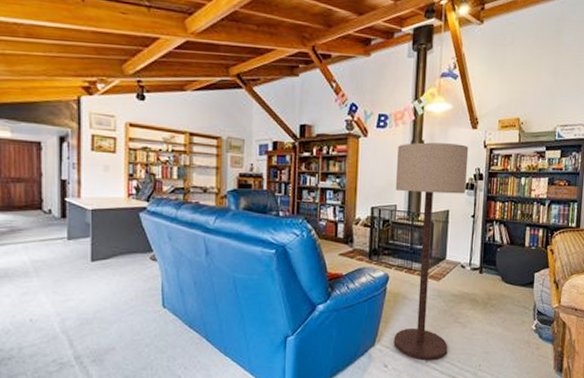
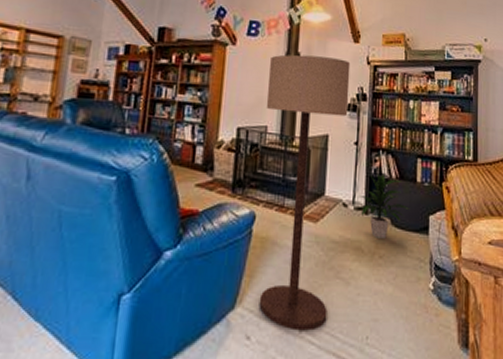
indoor plant: none [474,240,517,292] -> present [358,173,409,238]

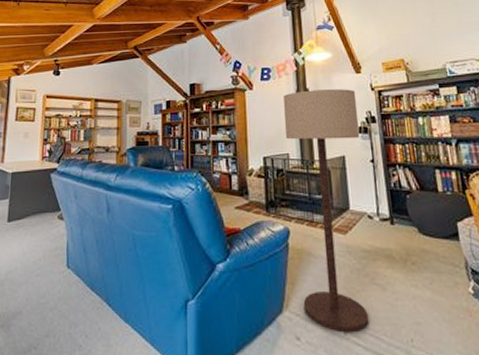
indoor plant: present [358,173,409,238] -> none [383,186,435,246]

